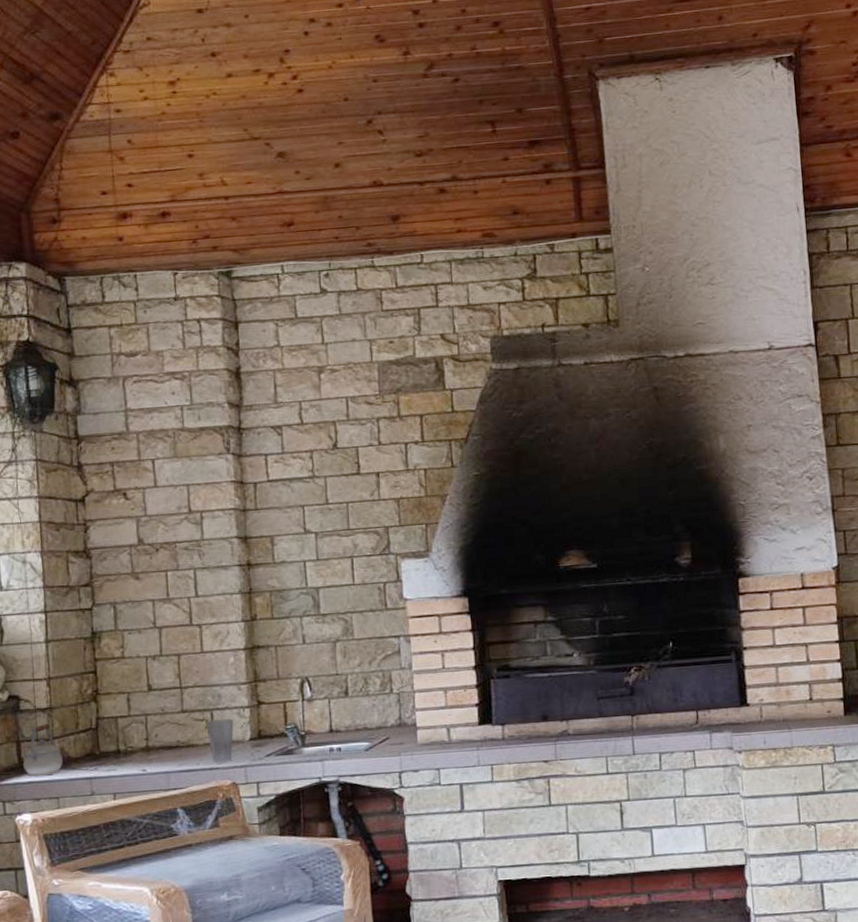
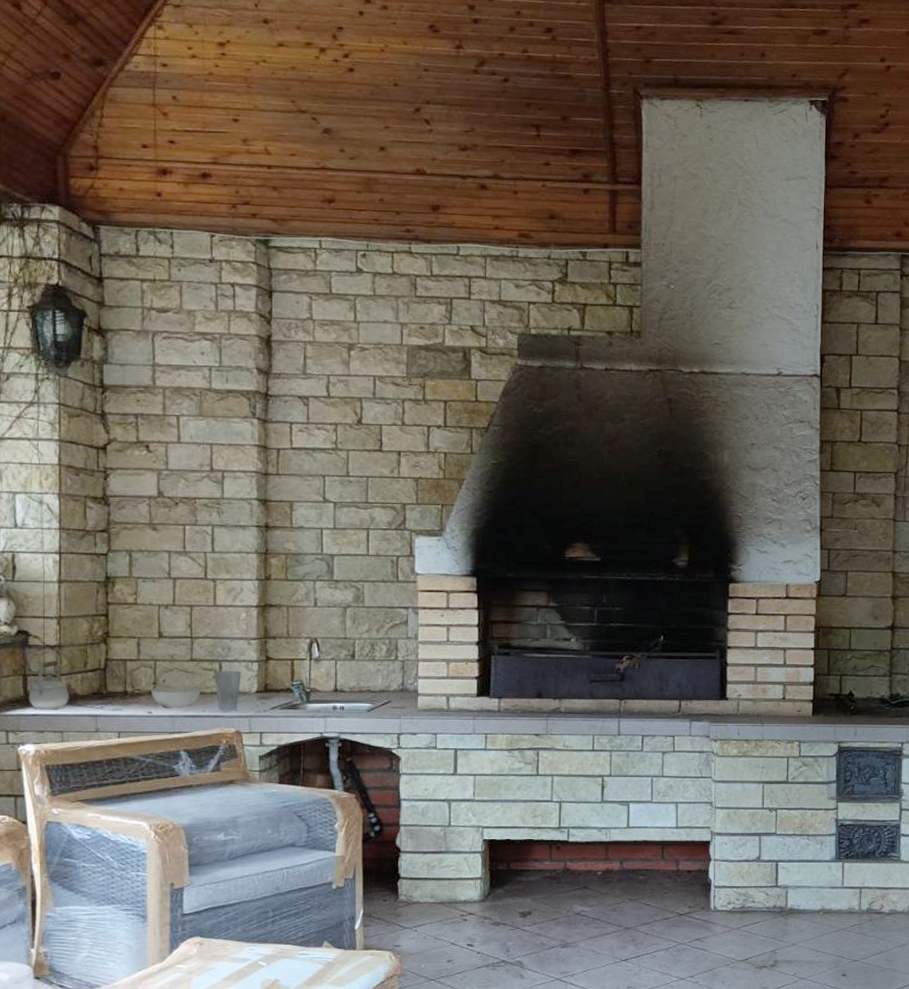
bowl: none [143,739,195,765] -> present [150,686,202,708]

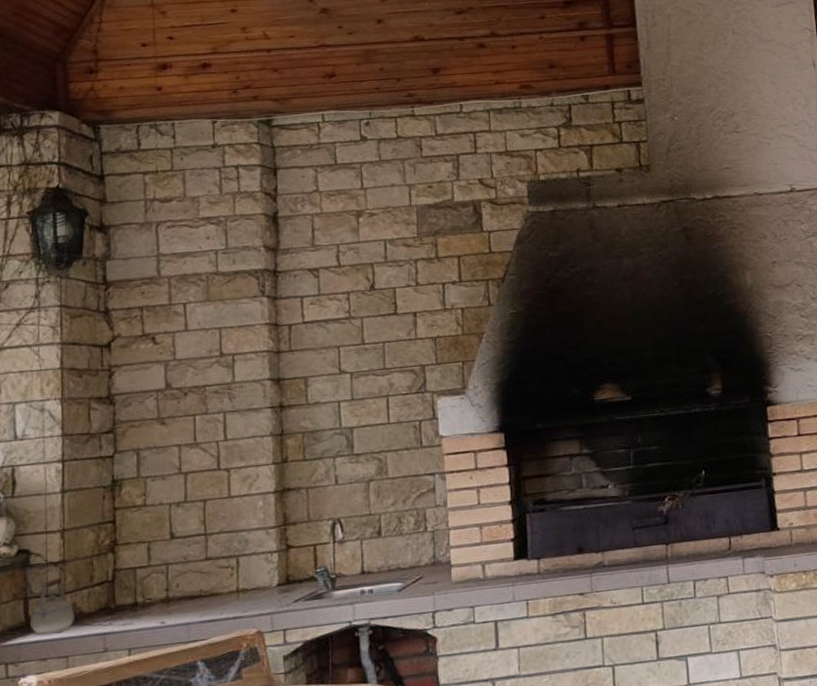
bowl: present [150,686,202,708] -> none [163,587,218,616]
cup: present [214,670,242,711] -> none [231,564,261,612]

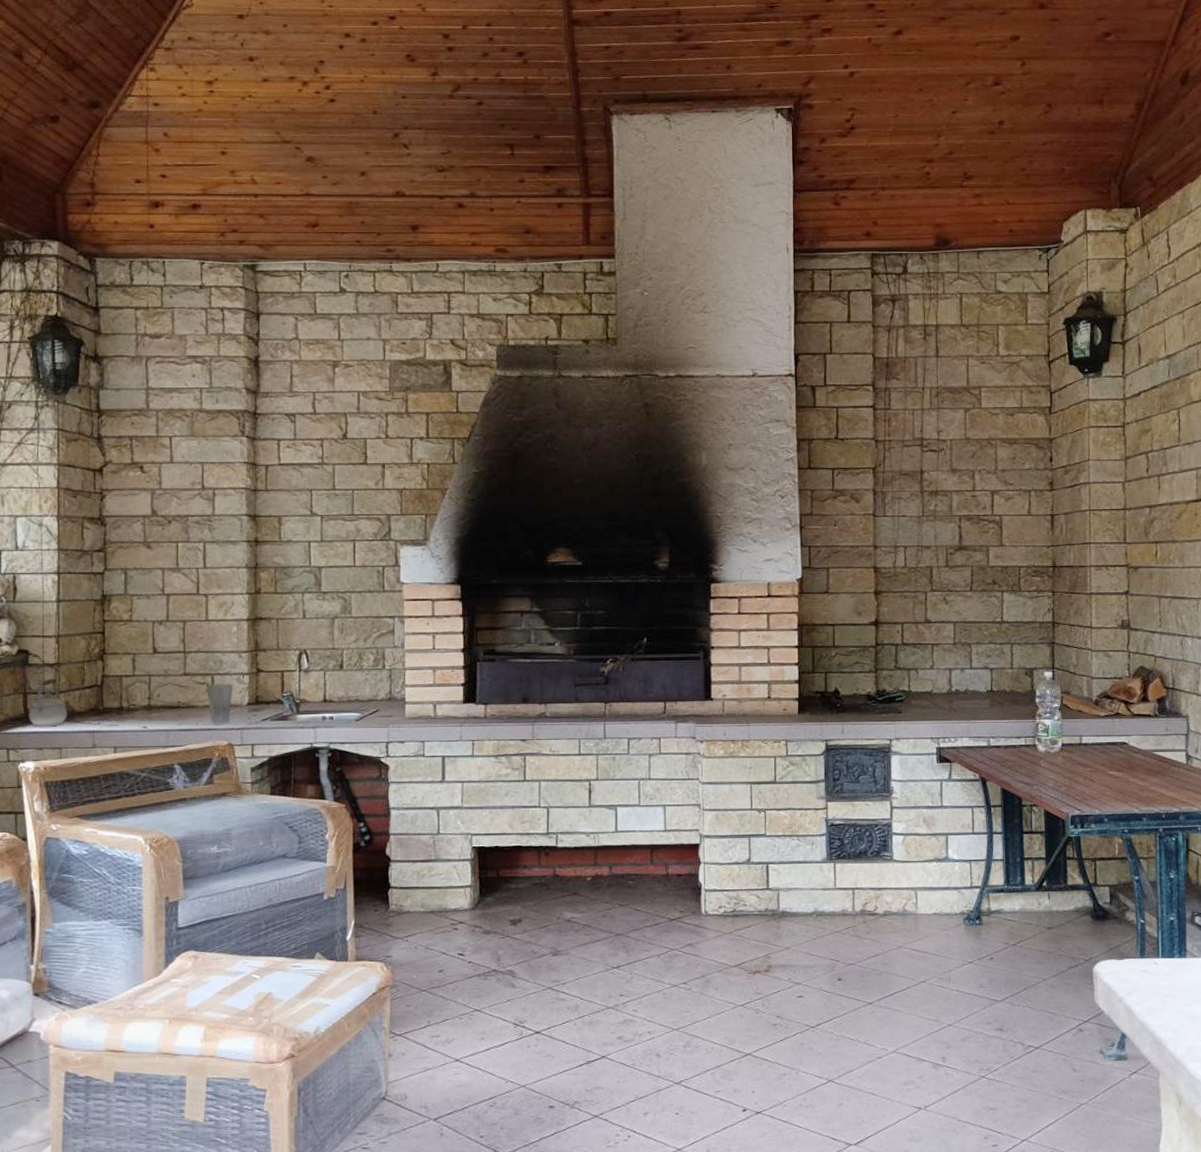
cup: none [231,564,261,612] -> present [206,683,233,724]

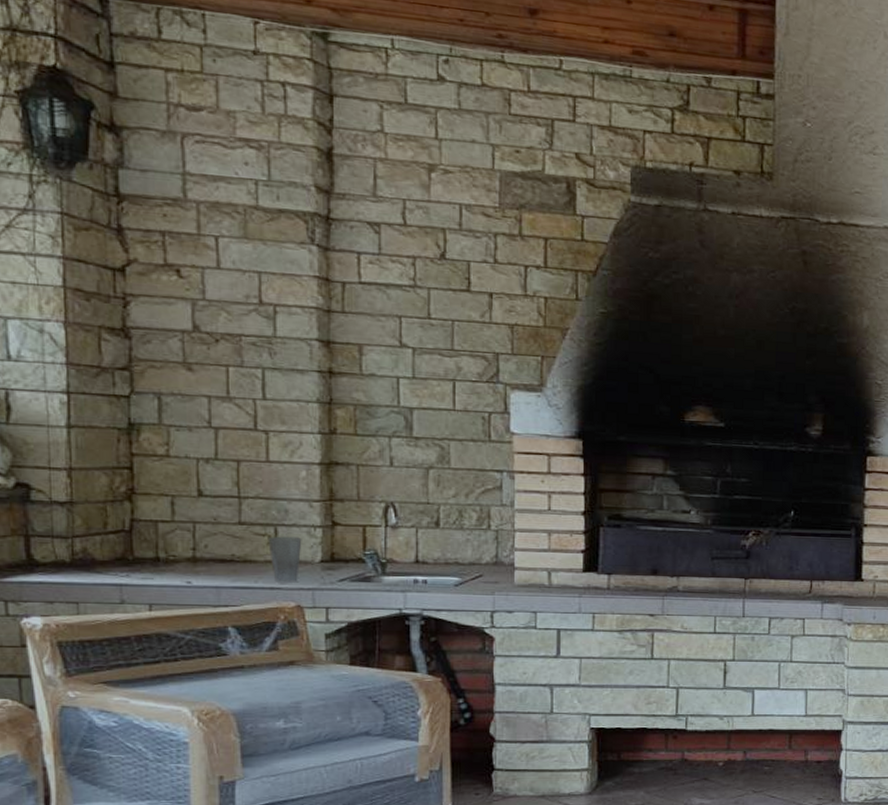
kettle: present [28,678,68,728] -> none [32,519,87,578]

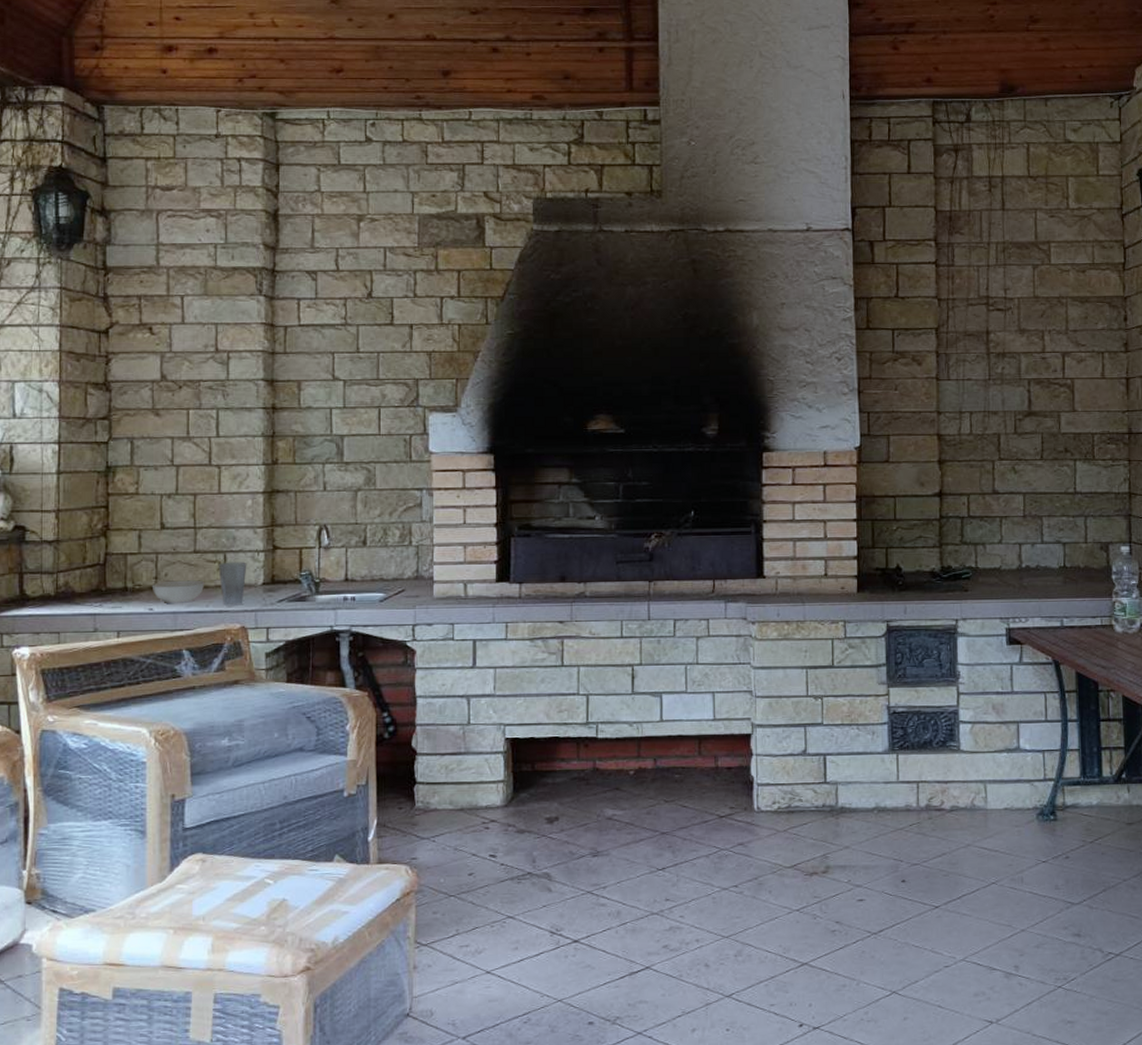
bowl: none [189,553,253,578] -> present [151,580,205,604]

